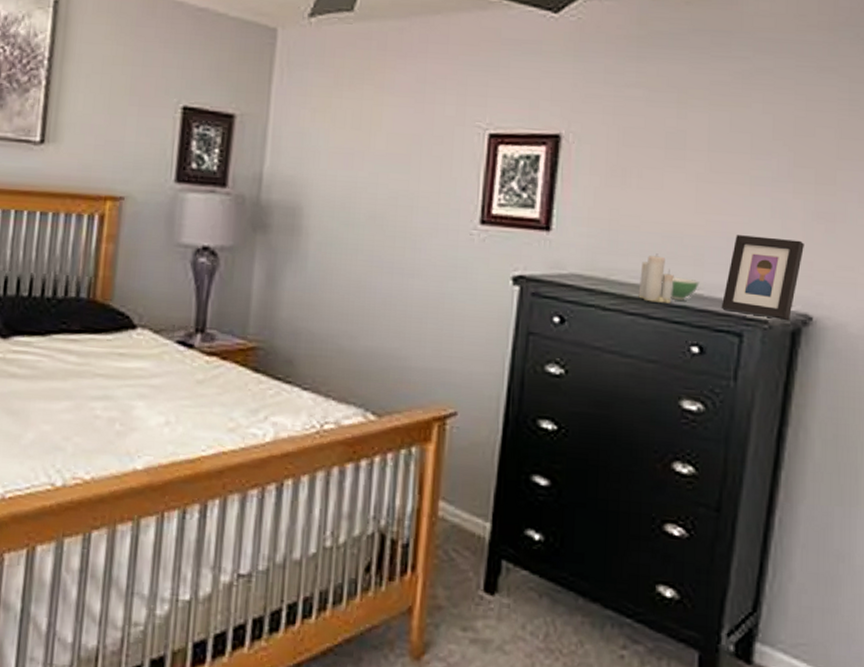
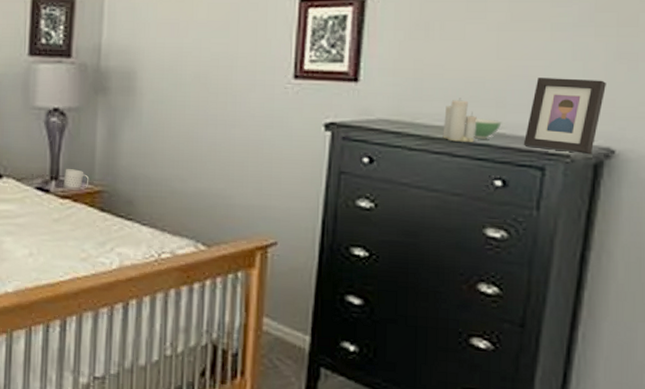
mug: none [210,320,242,347] -> present [63,169,89,191]

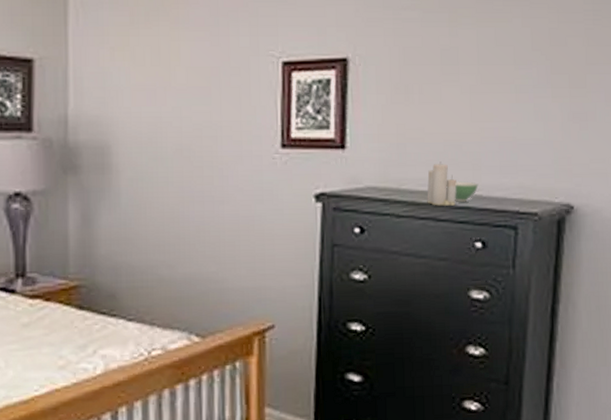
mug: present [63,169,89,191] -> none [32,263,63,289]
picture frame: present [524,78,606,155] -> none [499,138,563,212]

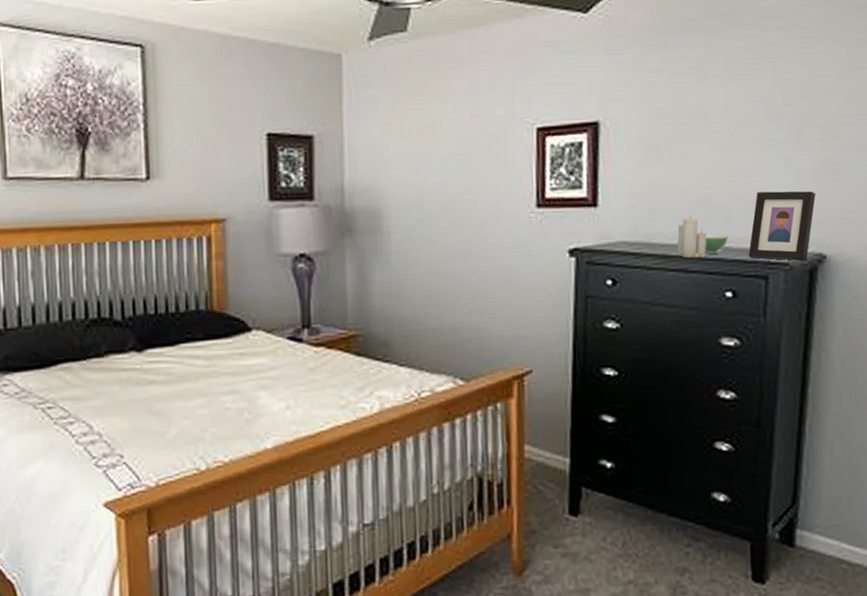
picture frame: none [499,138,563,212] -> present [749,191,816,261]

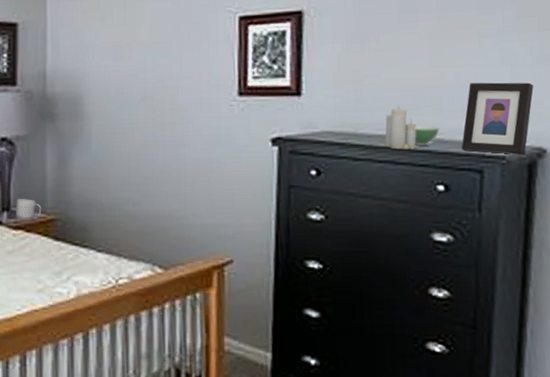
mug: none [316,315,343,338] -> present [15,199,42,221]

